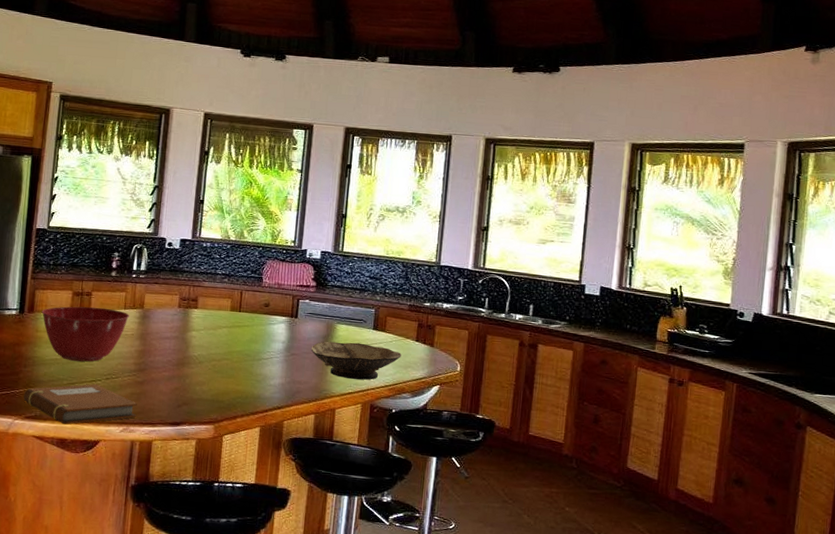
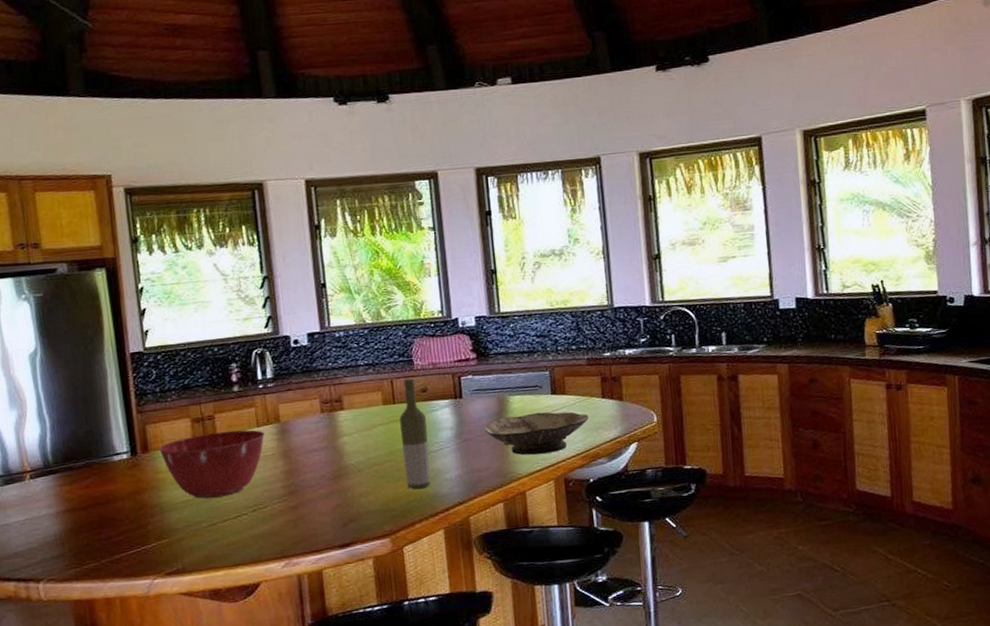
notebook: present [23,383,138,425] -> none [158,519,297,573]
bottle: none [237,293,265,389] -> present [399,378,431,490]

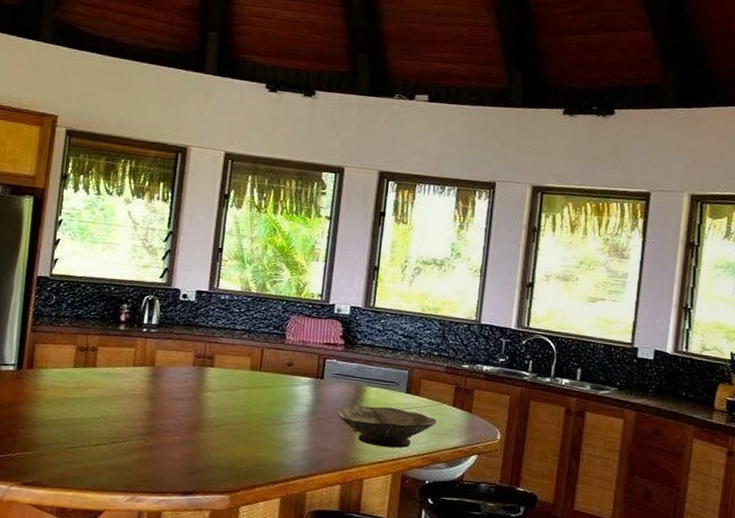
mixing bowl: present [158,429,266,499] -> none [42,362,140,424]
bottle: present [399,378,431,490] -> none [255,350,287,456]

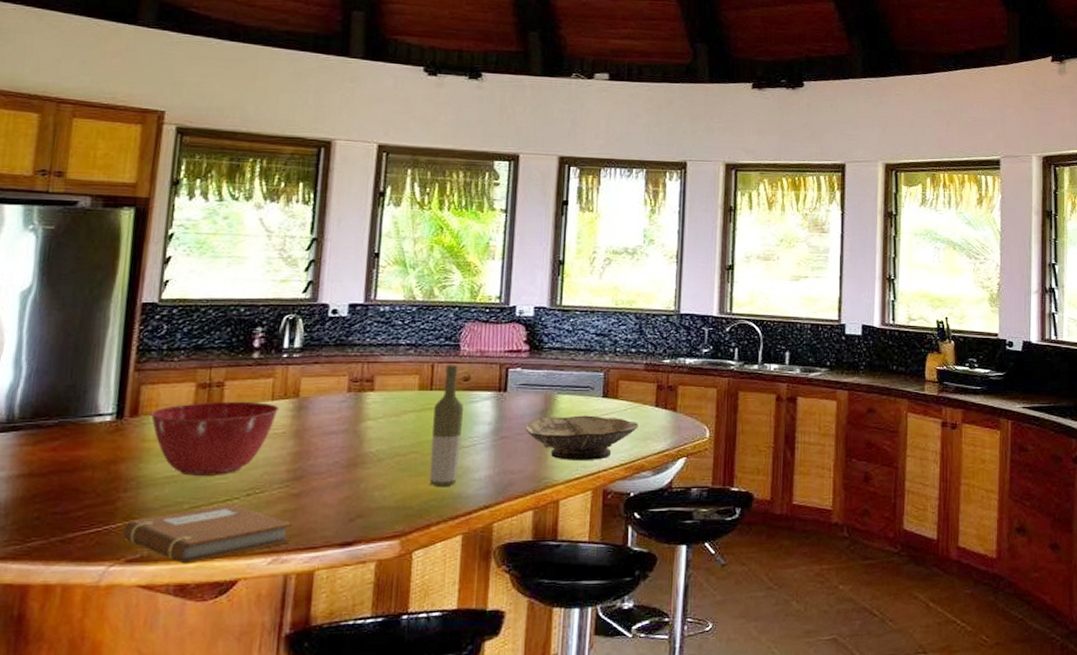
notebook: none [20,447,147,492] -> present [123,503,293,564]
mixing bowl: none [42,362,140,424] -> present [150,401,280,476]
bottle: none [255,350,287,456] -> present [429,365,464,488]

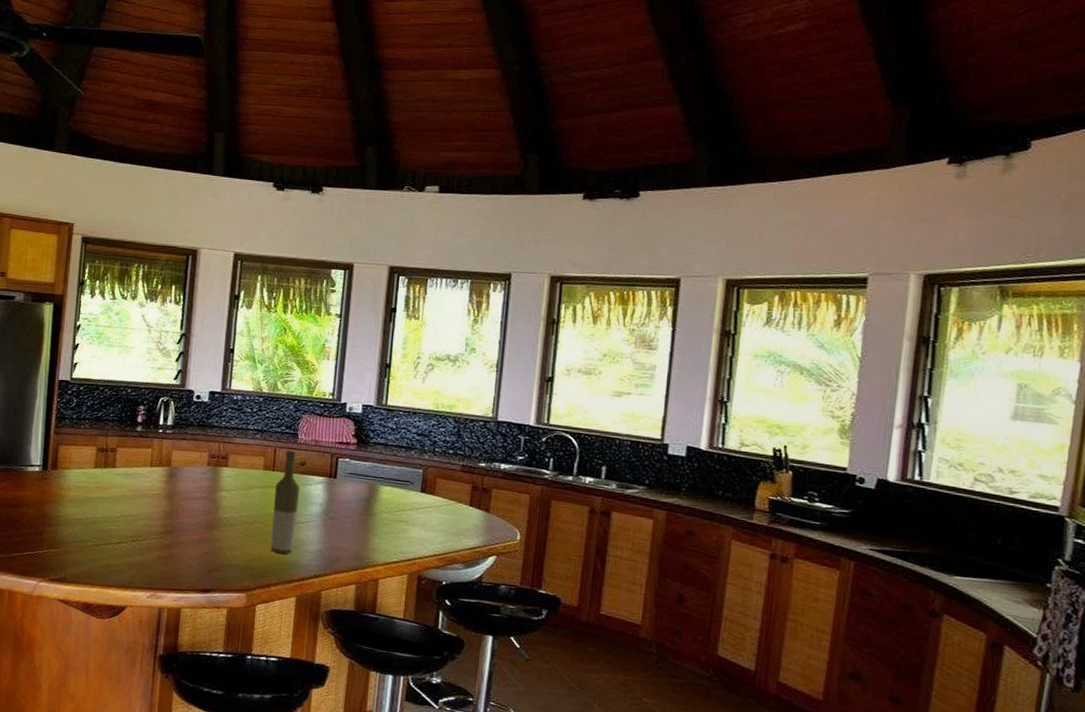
notebook: present [123,503,293,564] -> none [48,545,166,589]
mixing bowl: present [150,401,280,476] -> none [65,463,157,523]
bowl: present [525,415,639,460] -> none [351,504,453,548]

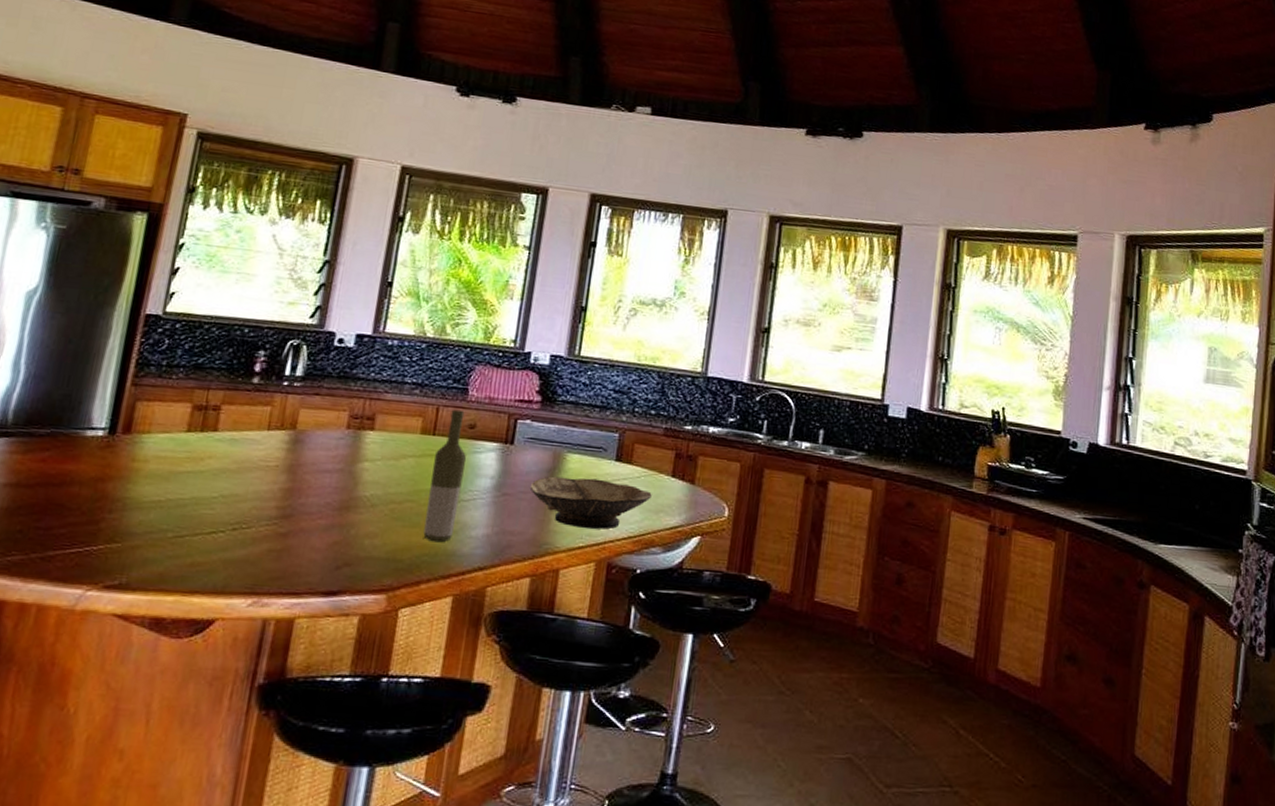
bowl: none [351,504,453,548] -> present [529,476,652,530]

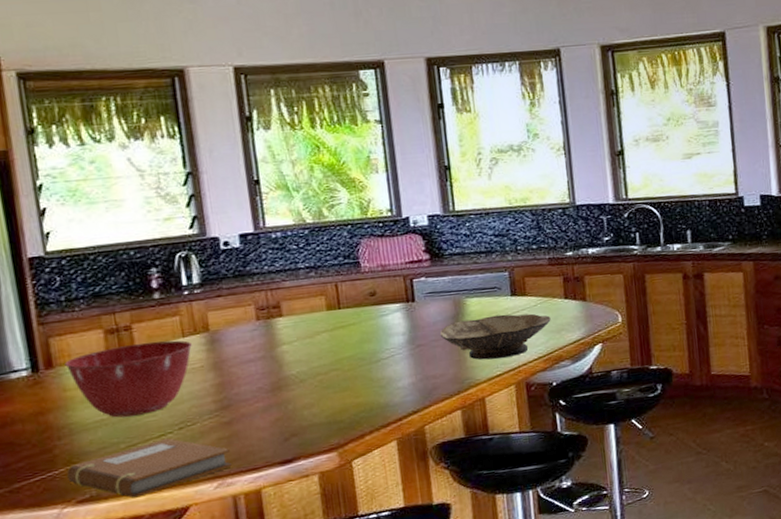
notebook: none [103,536,278,597] -> present [66,438,232,498]
mixing bowl: none [142,425,276,505] -> present [64,340,193,418]
bottle: present [423,409,467,543] -> none [345,281,382,400]

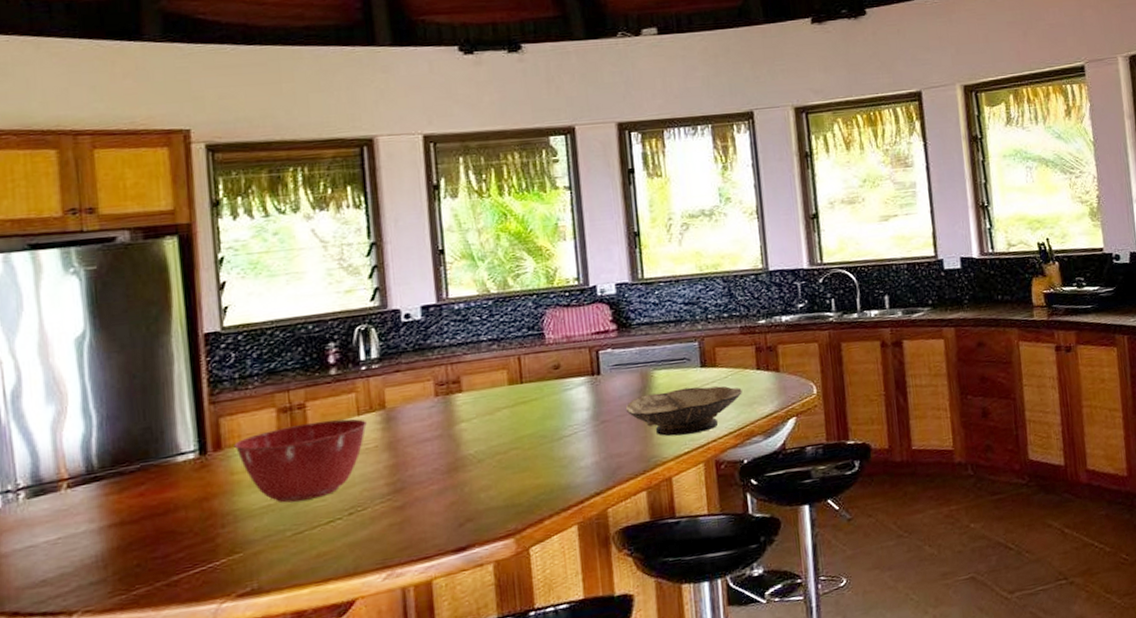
notebook: present [66,438,232,498] -> none [228,524,402,591]

